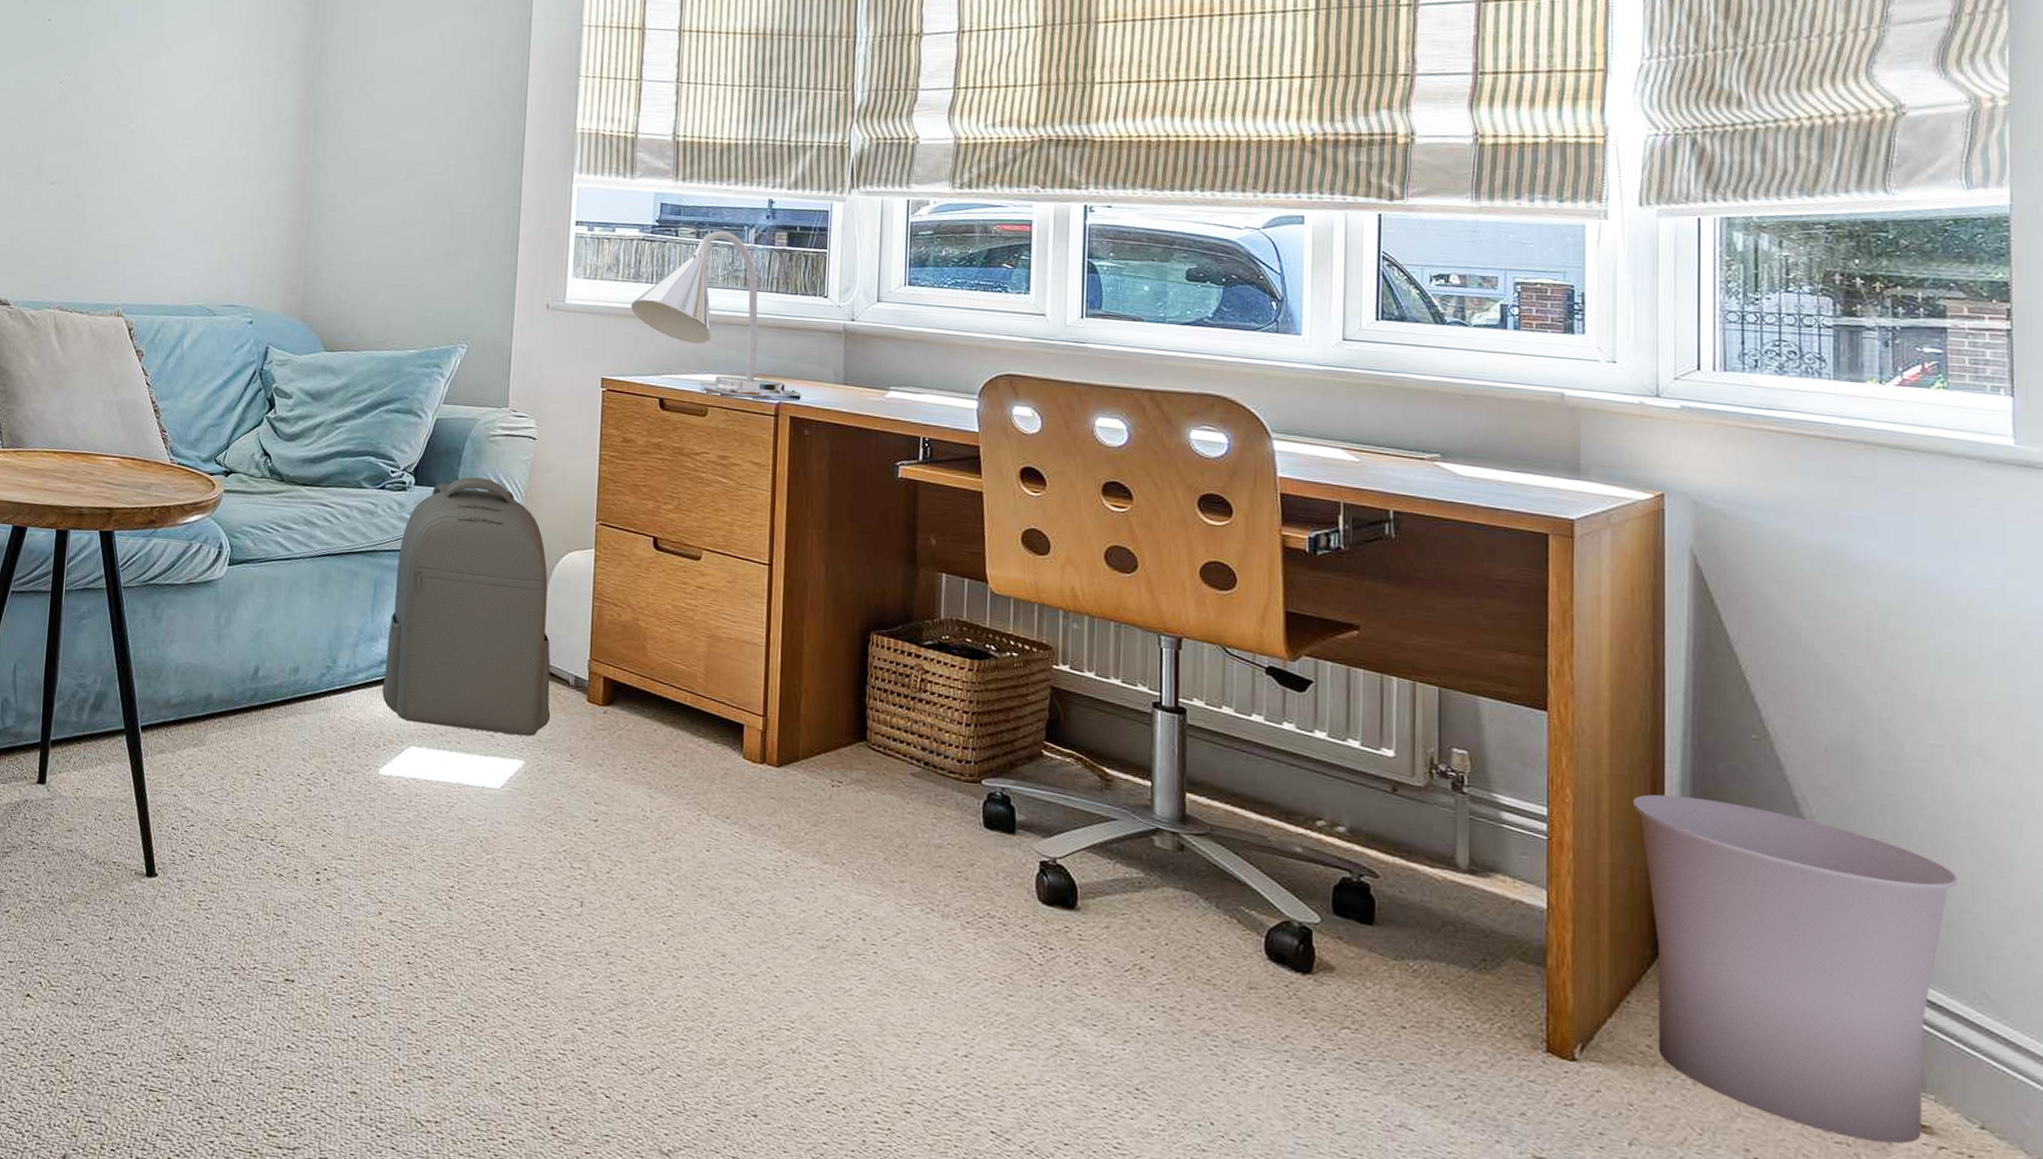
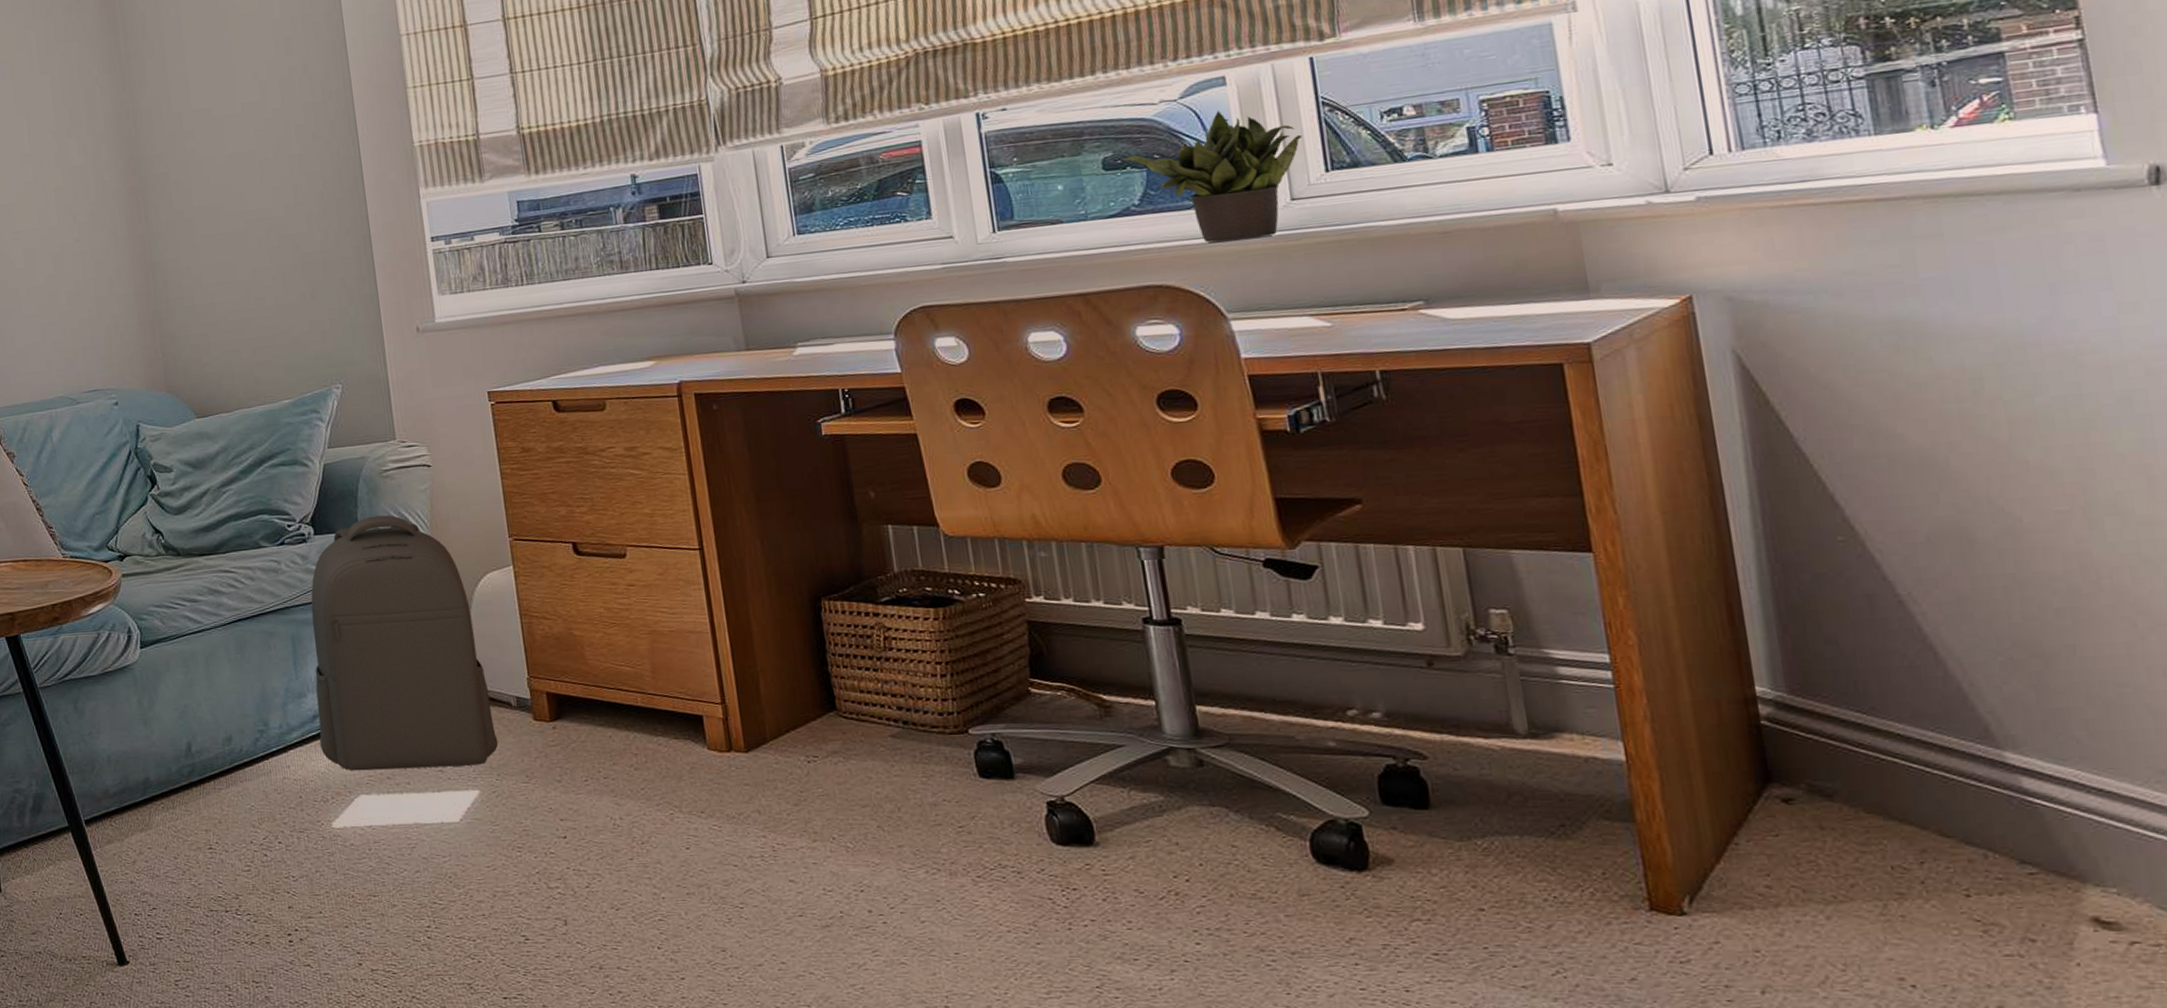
table lamp: present [630,230,801,402] -> none [504,216,703,386]
potted plant: none [1203,246,1362,369] -> present [1121,111,1303,243]
waste bin: present [1632,794,1958,1144] -> none [1707,614,2110,949]

